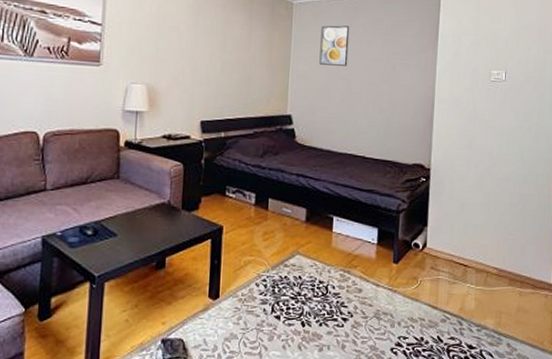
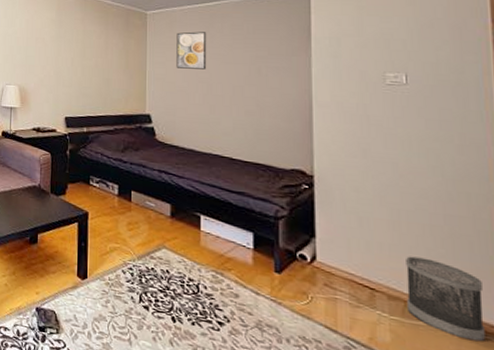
wastebasket: none [487,233,538,296] -> present [406,256,485,342]

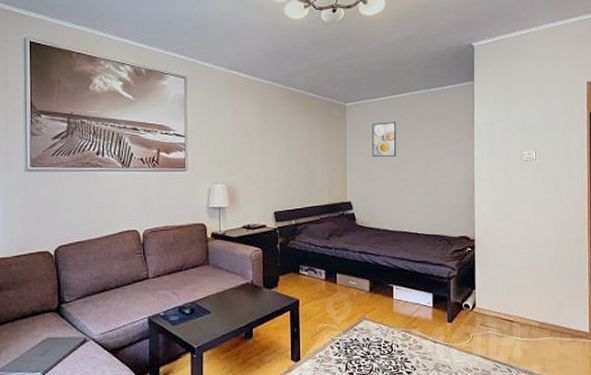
wastebasket: present [406,256,485,342] -> none [531,291,575,344]

